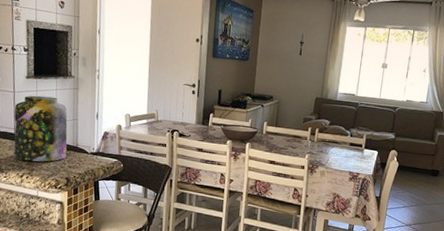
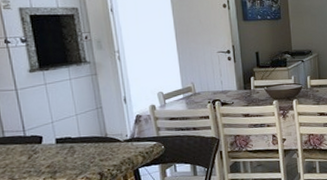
jar: present [14,95,68,162] -> none [19,88,95,164]

